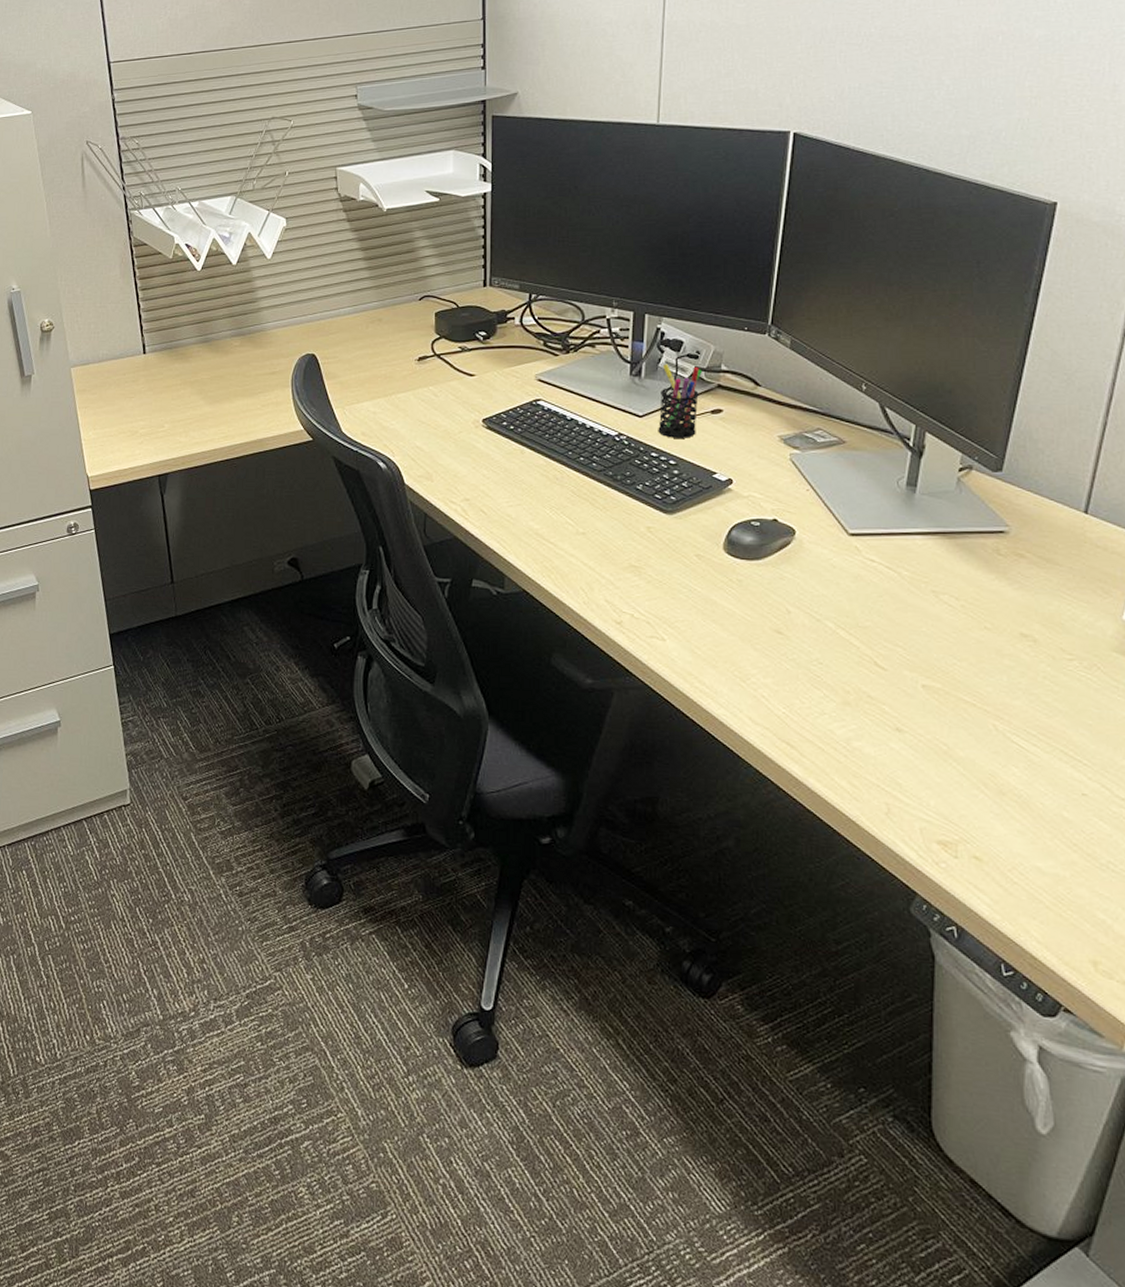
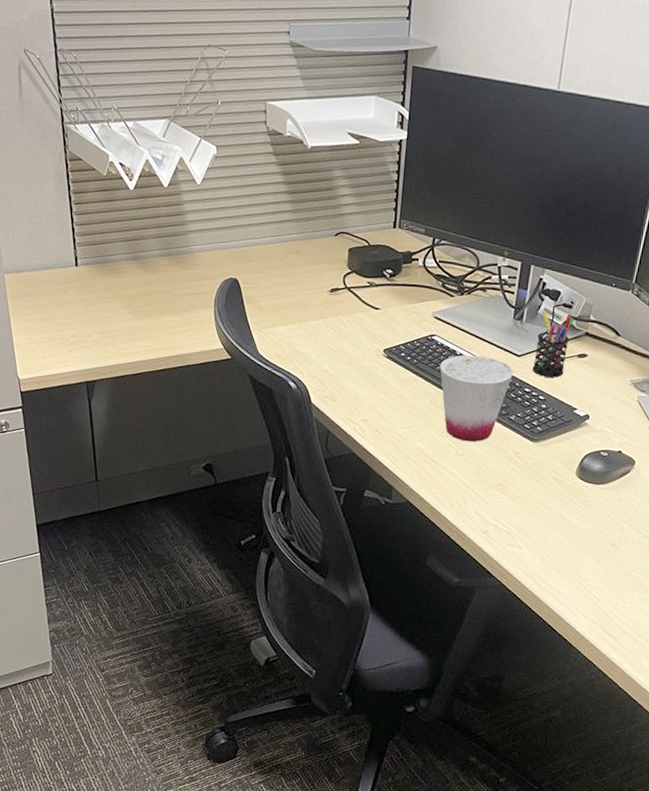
cup: none [548,419,635,518] -> present [439,354,513,442]

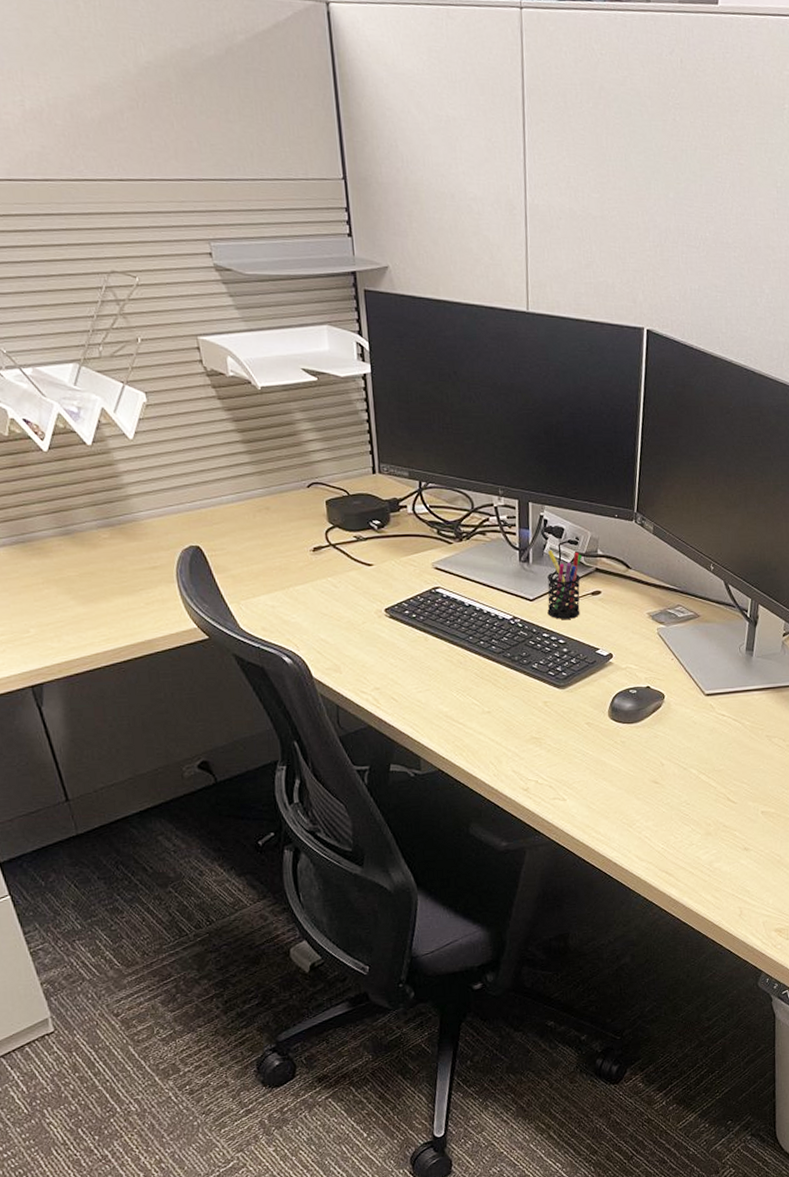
cup: present [439,354,513,442] -> none [449,604,529,698]

